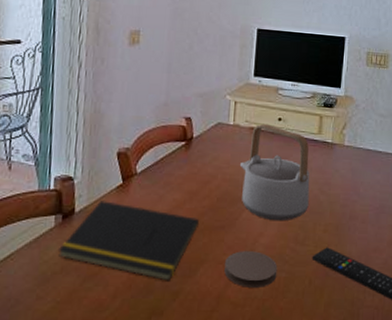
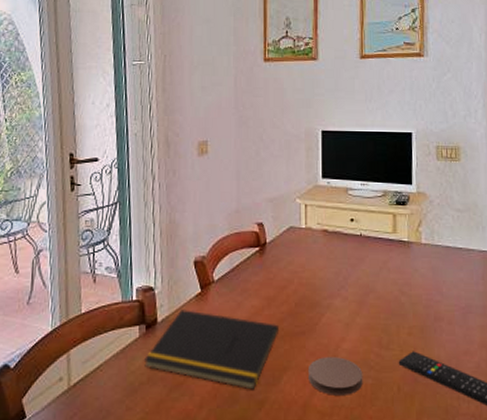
teapot: present [240,123,310,222] -> none [316,225,390,325]

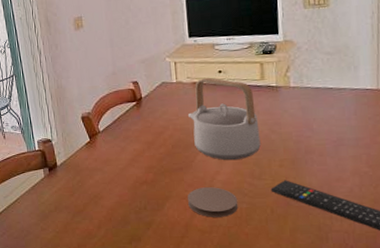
notepad: present [143,310,280,390] -> none [50,155,160,214]
teapot: none [316,225,390,325] -> present [188,77,261,161]

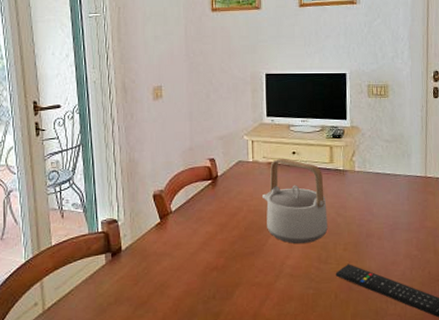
coaster: present [188,187,239,217] -> none [258,272,305,305]

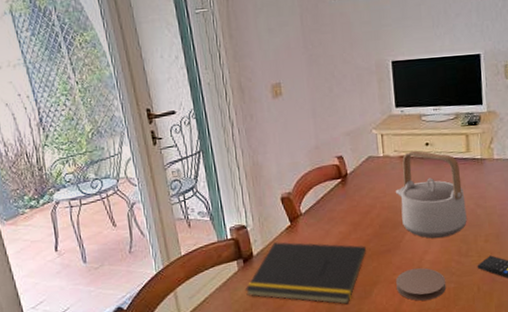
notepad: none [110,238,232,304] -> present [244,242,367,304]
coaster: none [258,272,305,305] -> present [396,268,447,301]

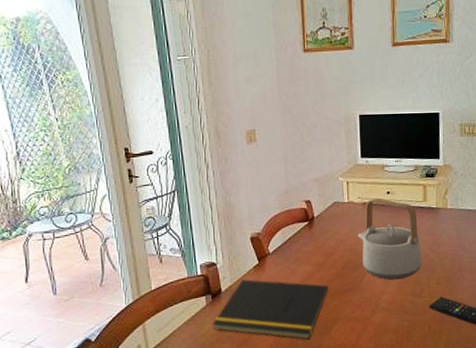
coaster: present [396,268,447,301] -> none [355,307,401,338]

